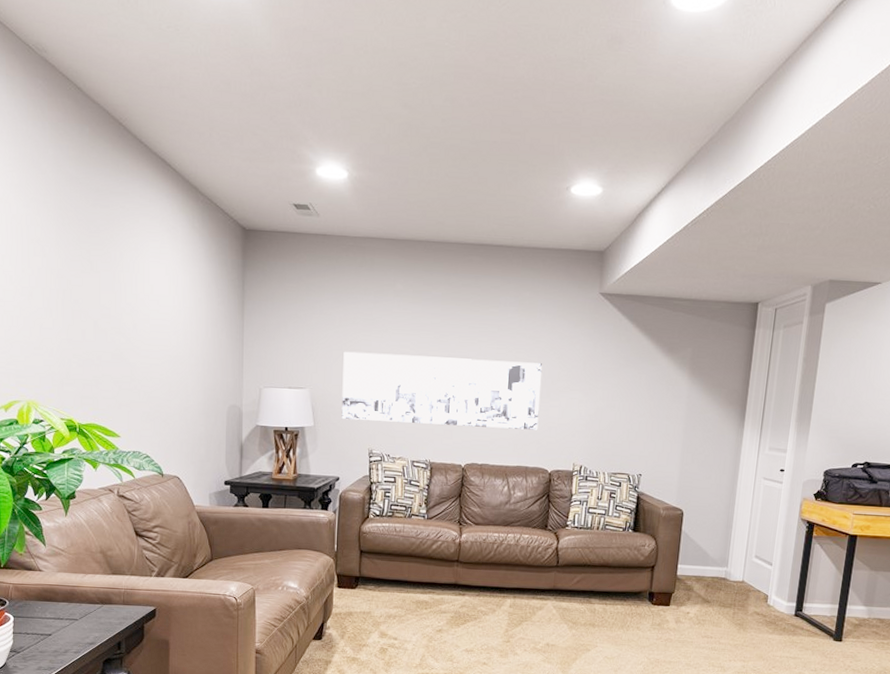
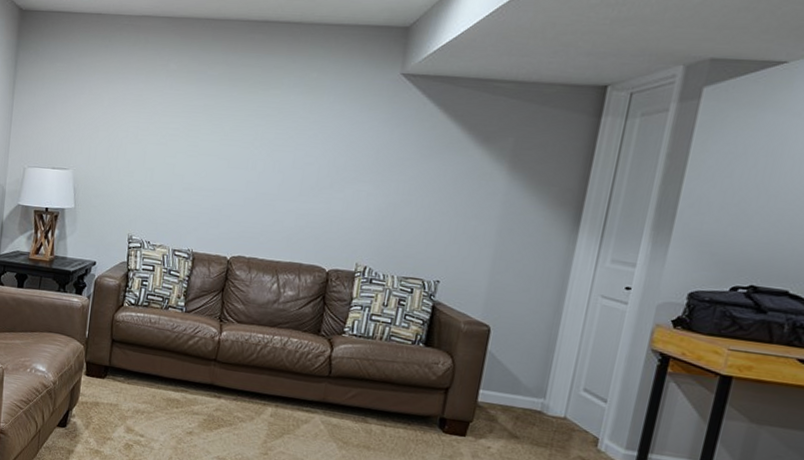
wall art: present [341,351,542,430] -> none [102,132,326,224]

